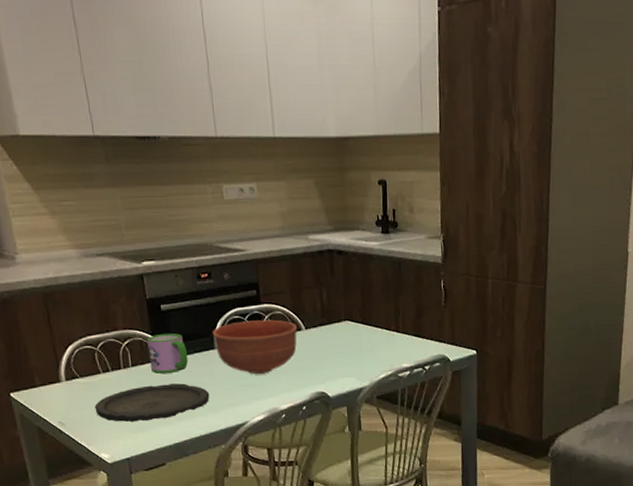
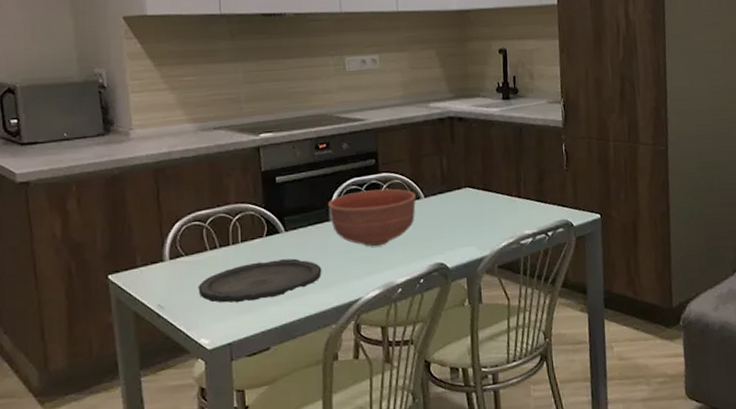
mug: present [147,333,189,374] -> none [259,206,301,249]

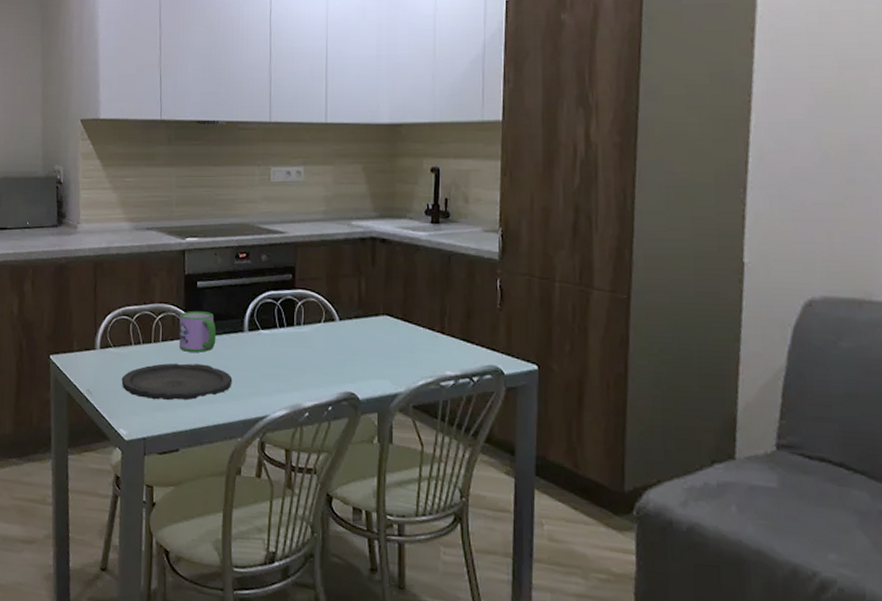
mug: none [259,206,301,249] -> present [179,311,217,352]
bowl: present [327,188,417,247] -> none [242,305,331,365]

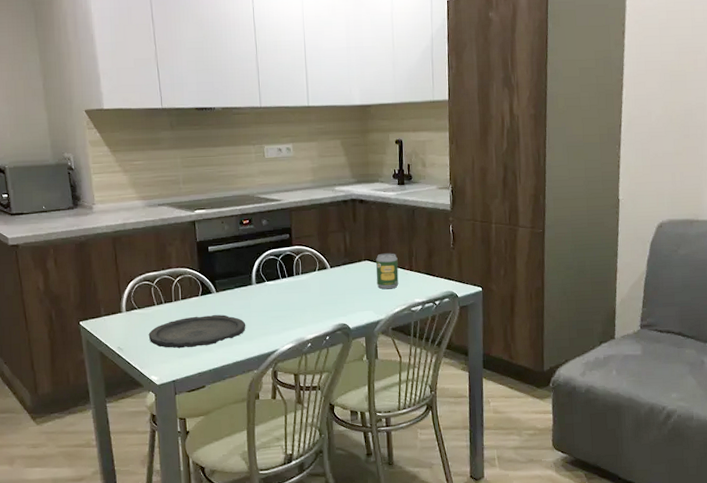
mug: present [179,311,217,352] -> none [195,271,229,306]
soda can: none [396,308,426,355] -> present [375,253,399,290]

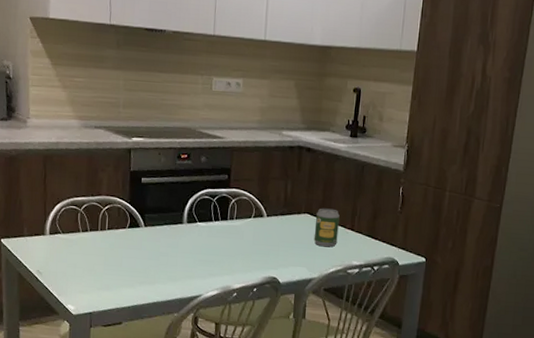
plate: present [148,314,246,349] -> none [69,249,172,282]

